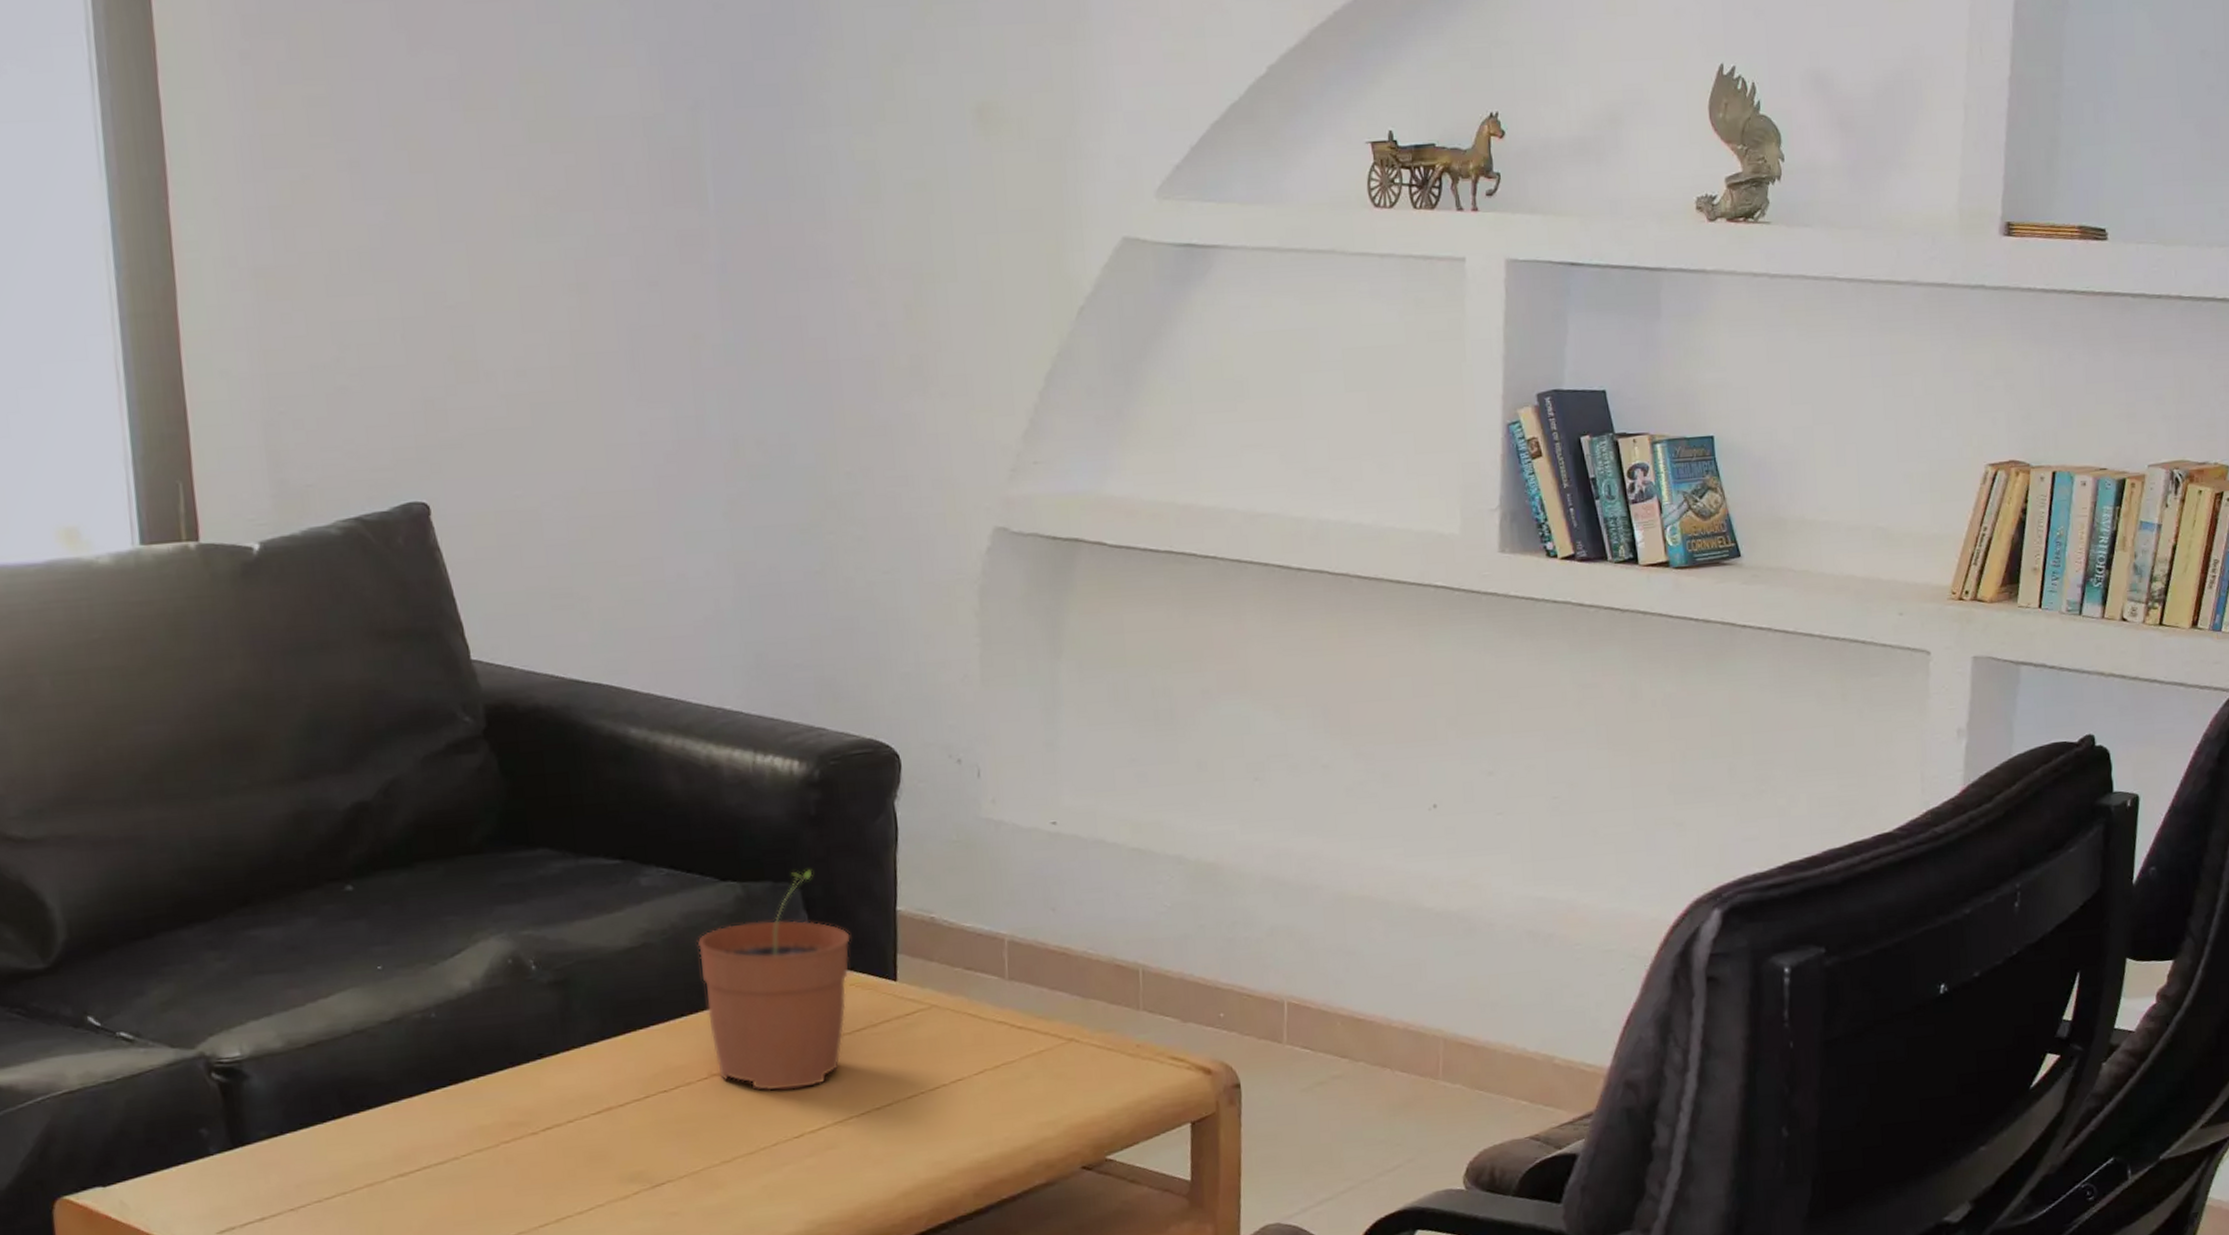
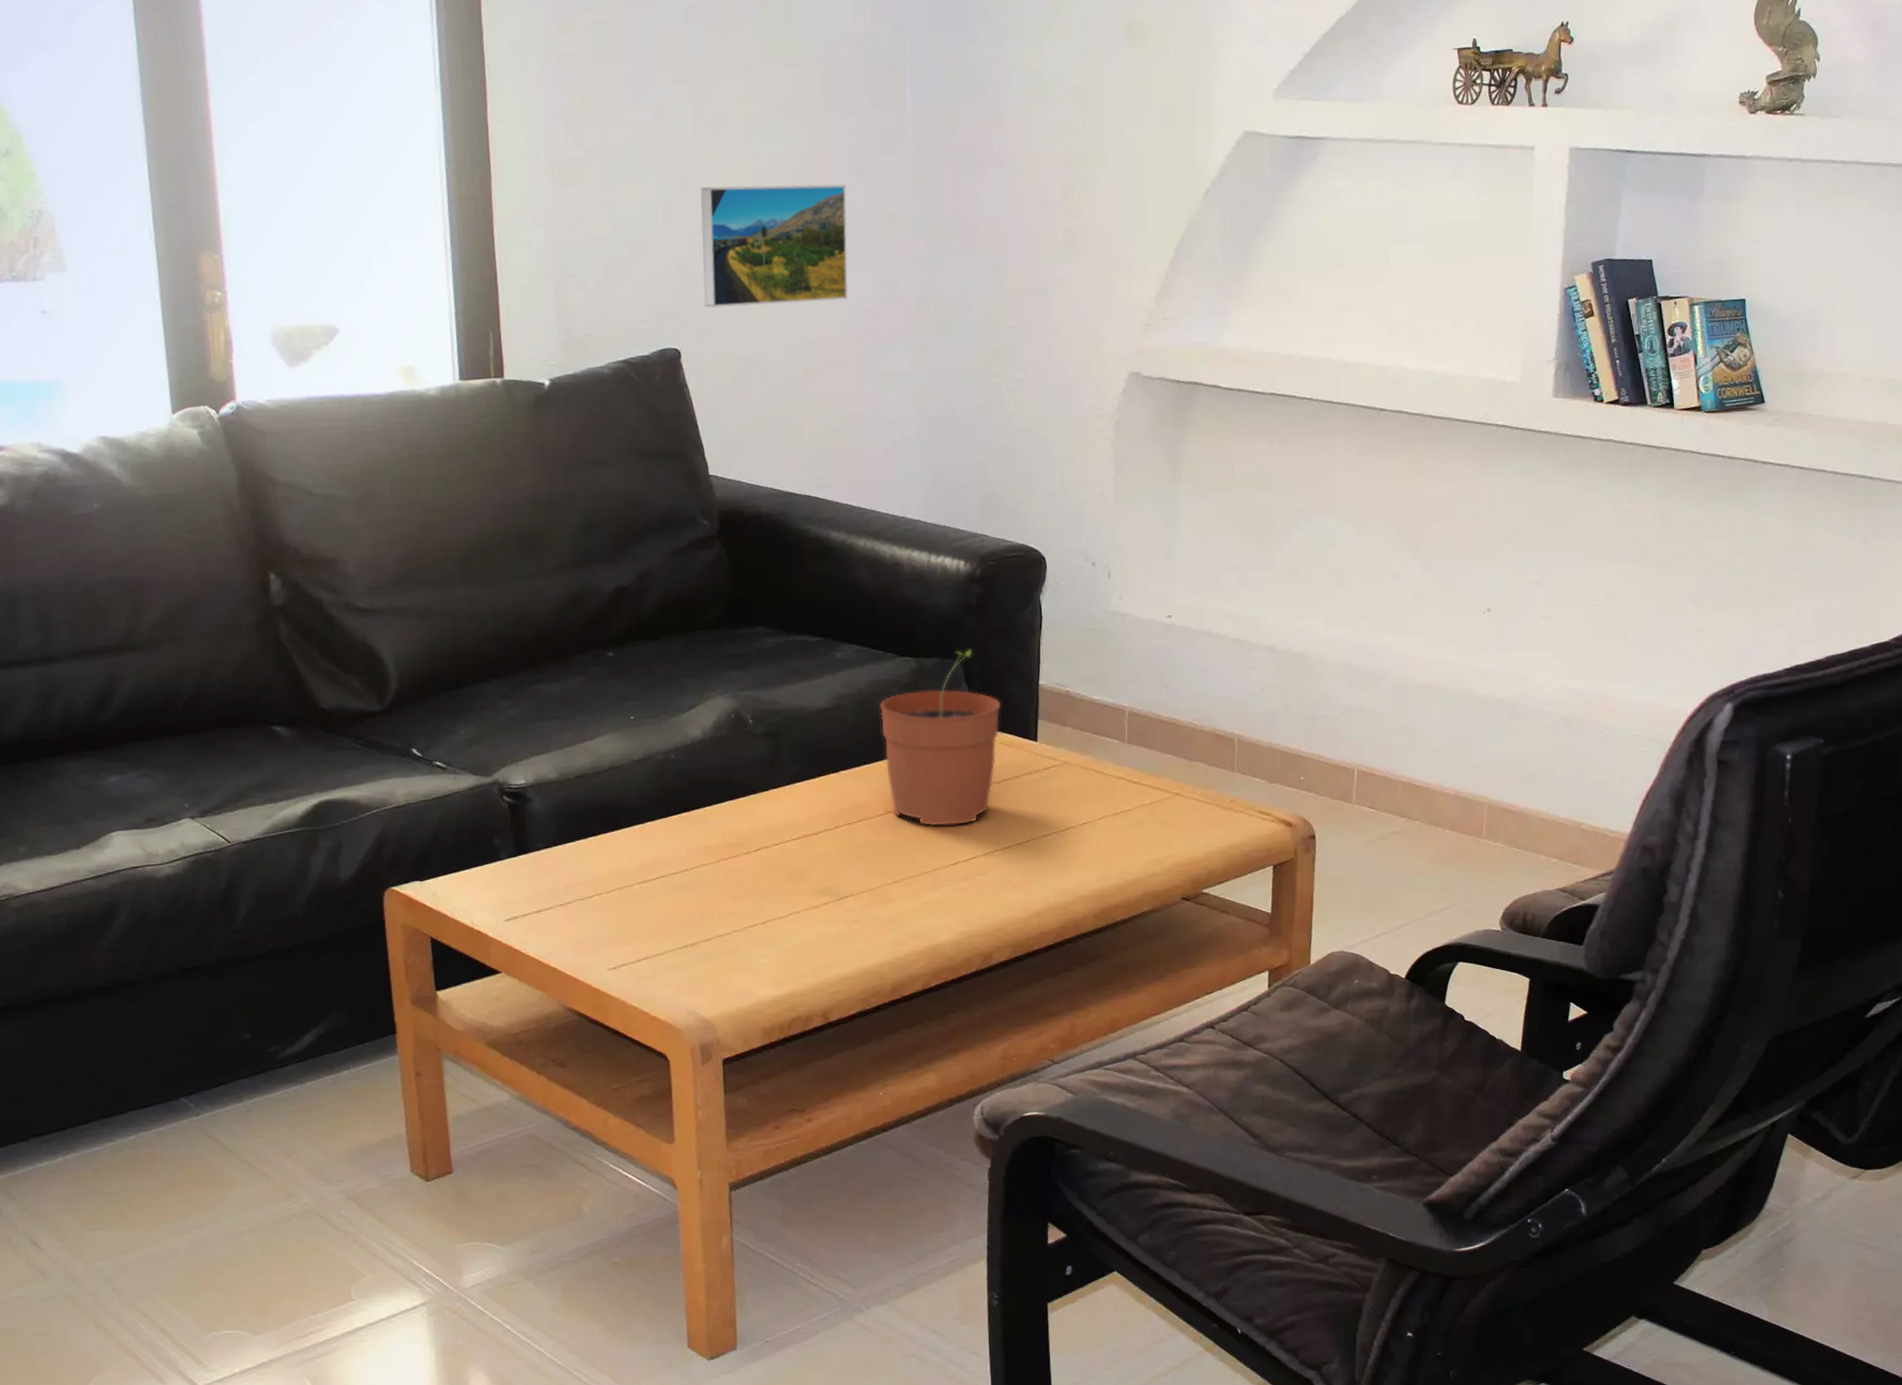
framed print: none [449,299,642,452] -> present [700,184,848,308]

